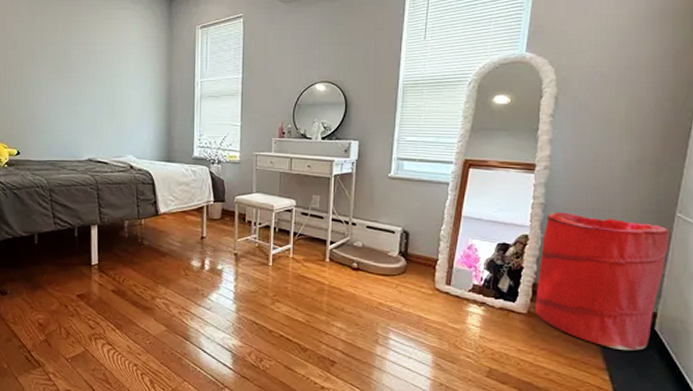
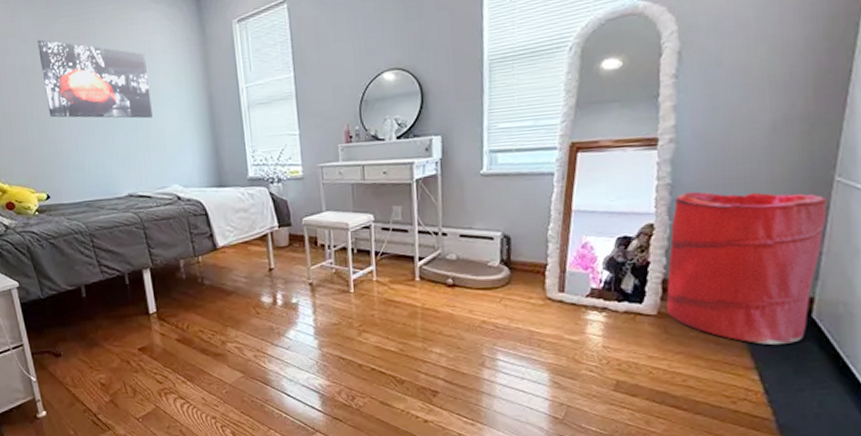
wall art: none [30,22,120,97] -> present [37,39,153,119]

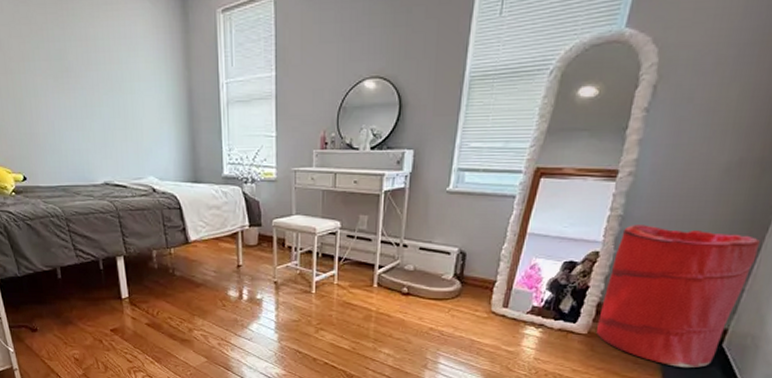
wall art: present [37,39,153,119] -> none [13,12,131,107]

